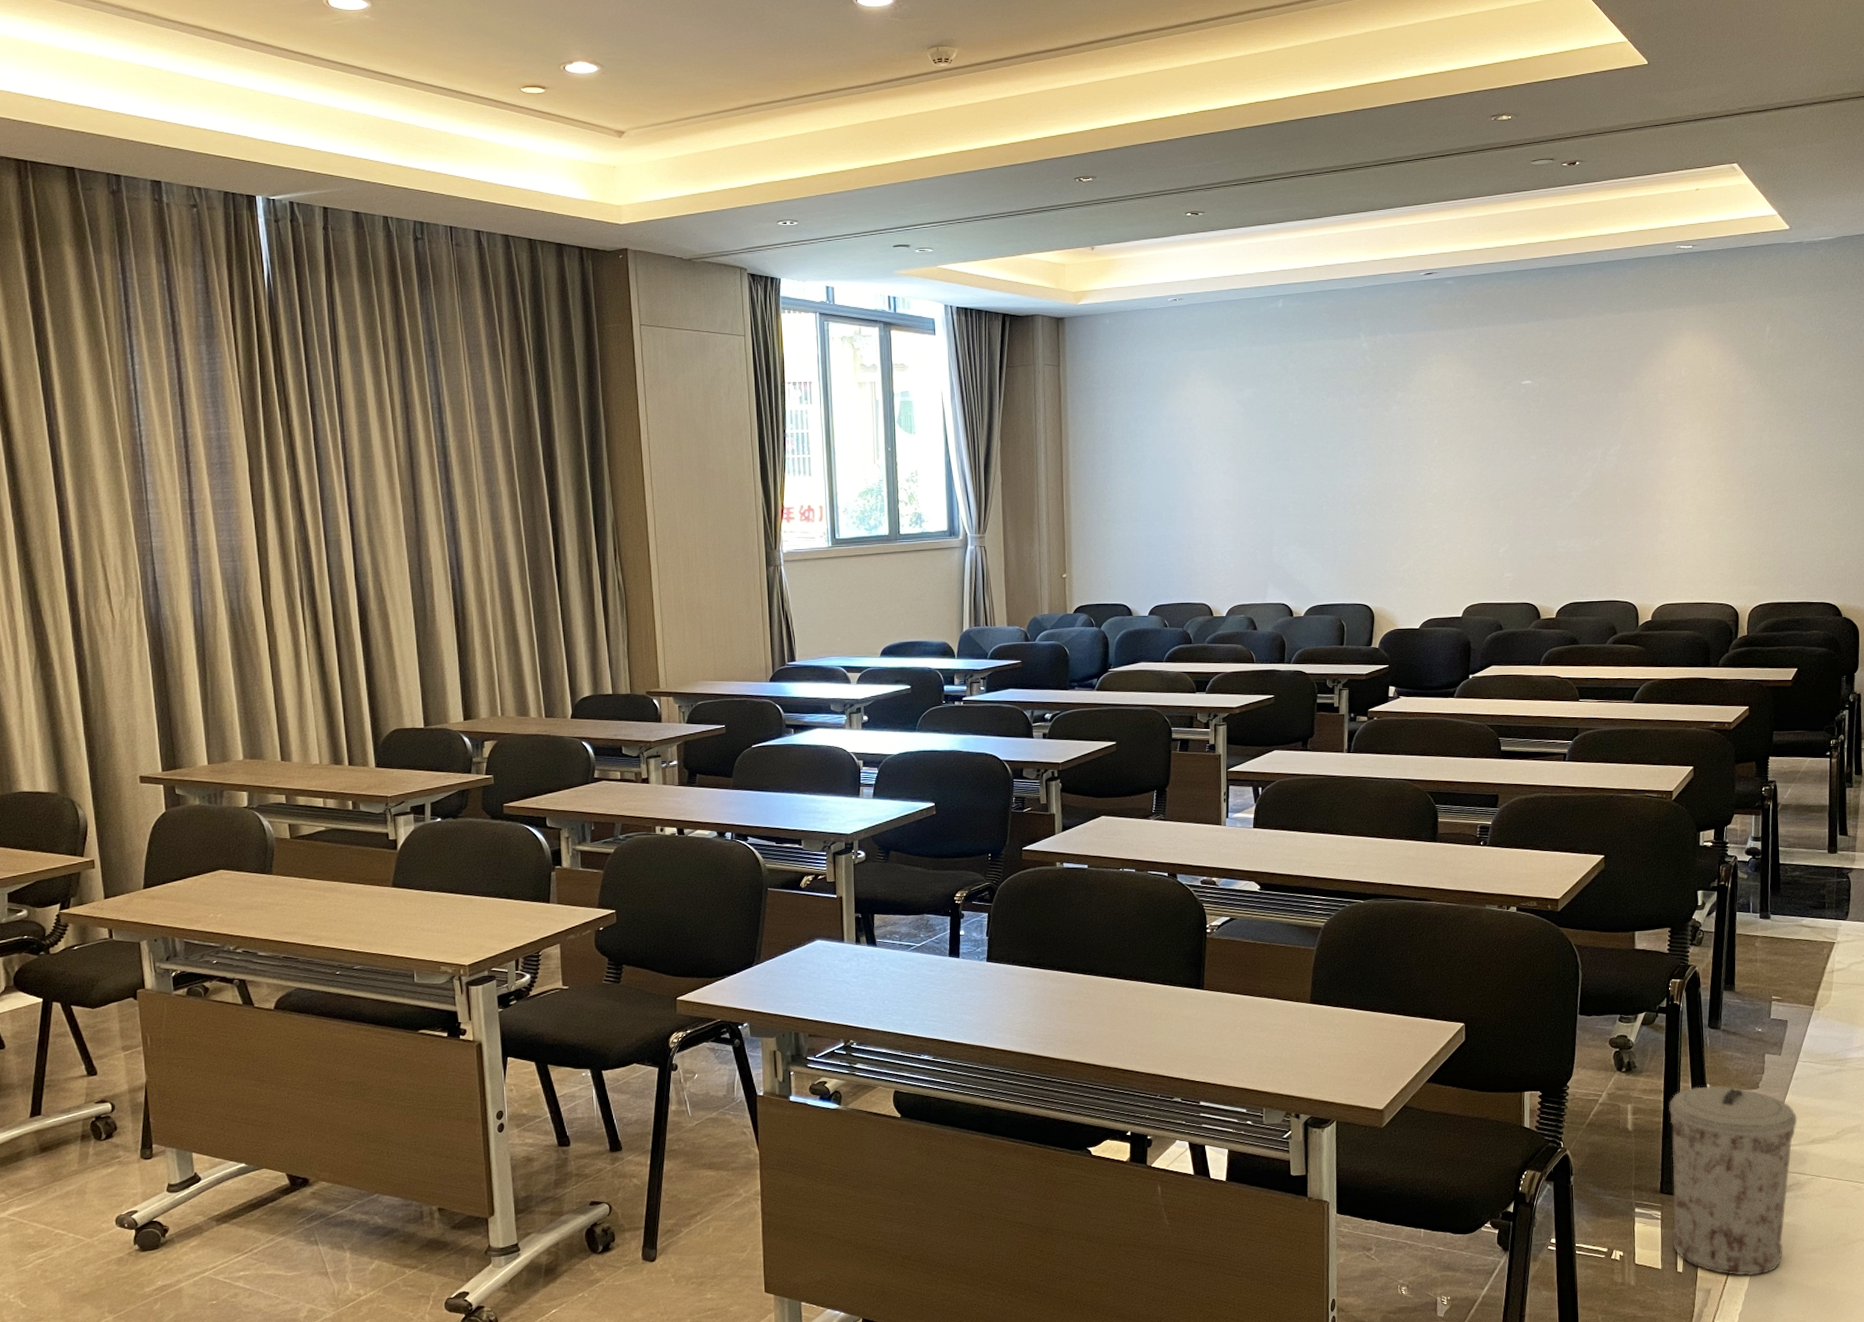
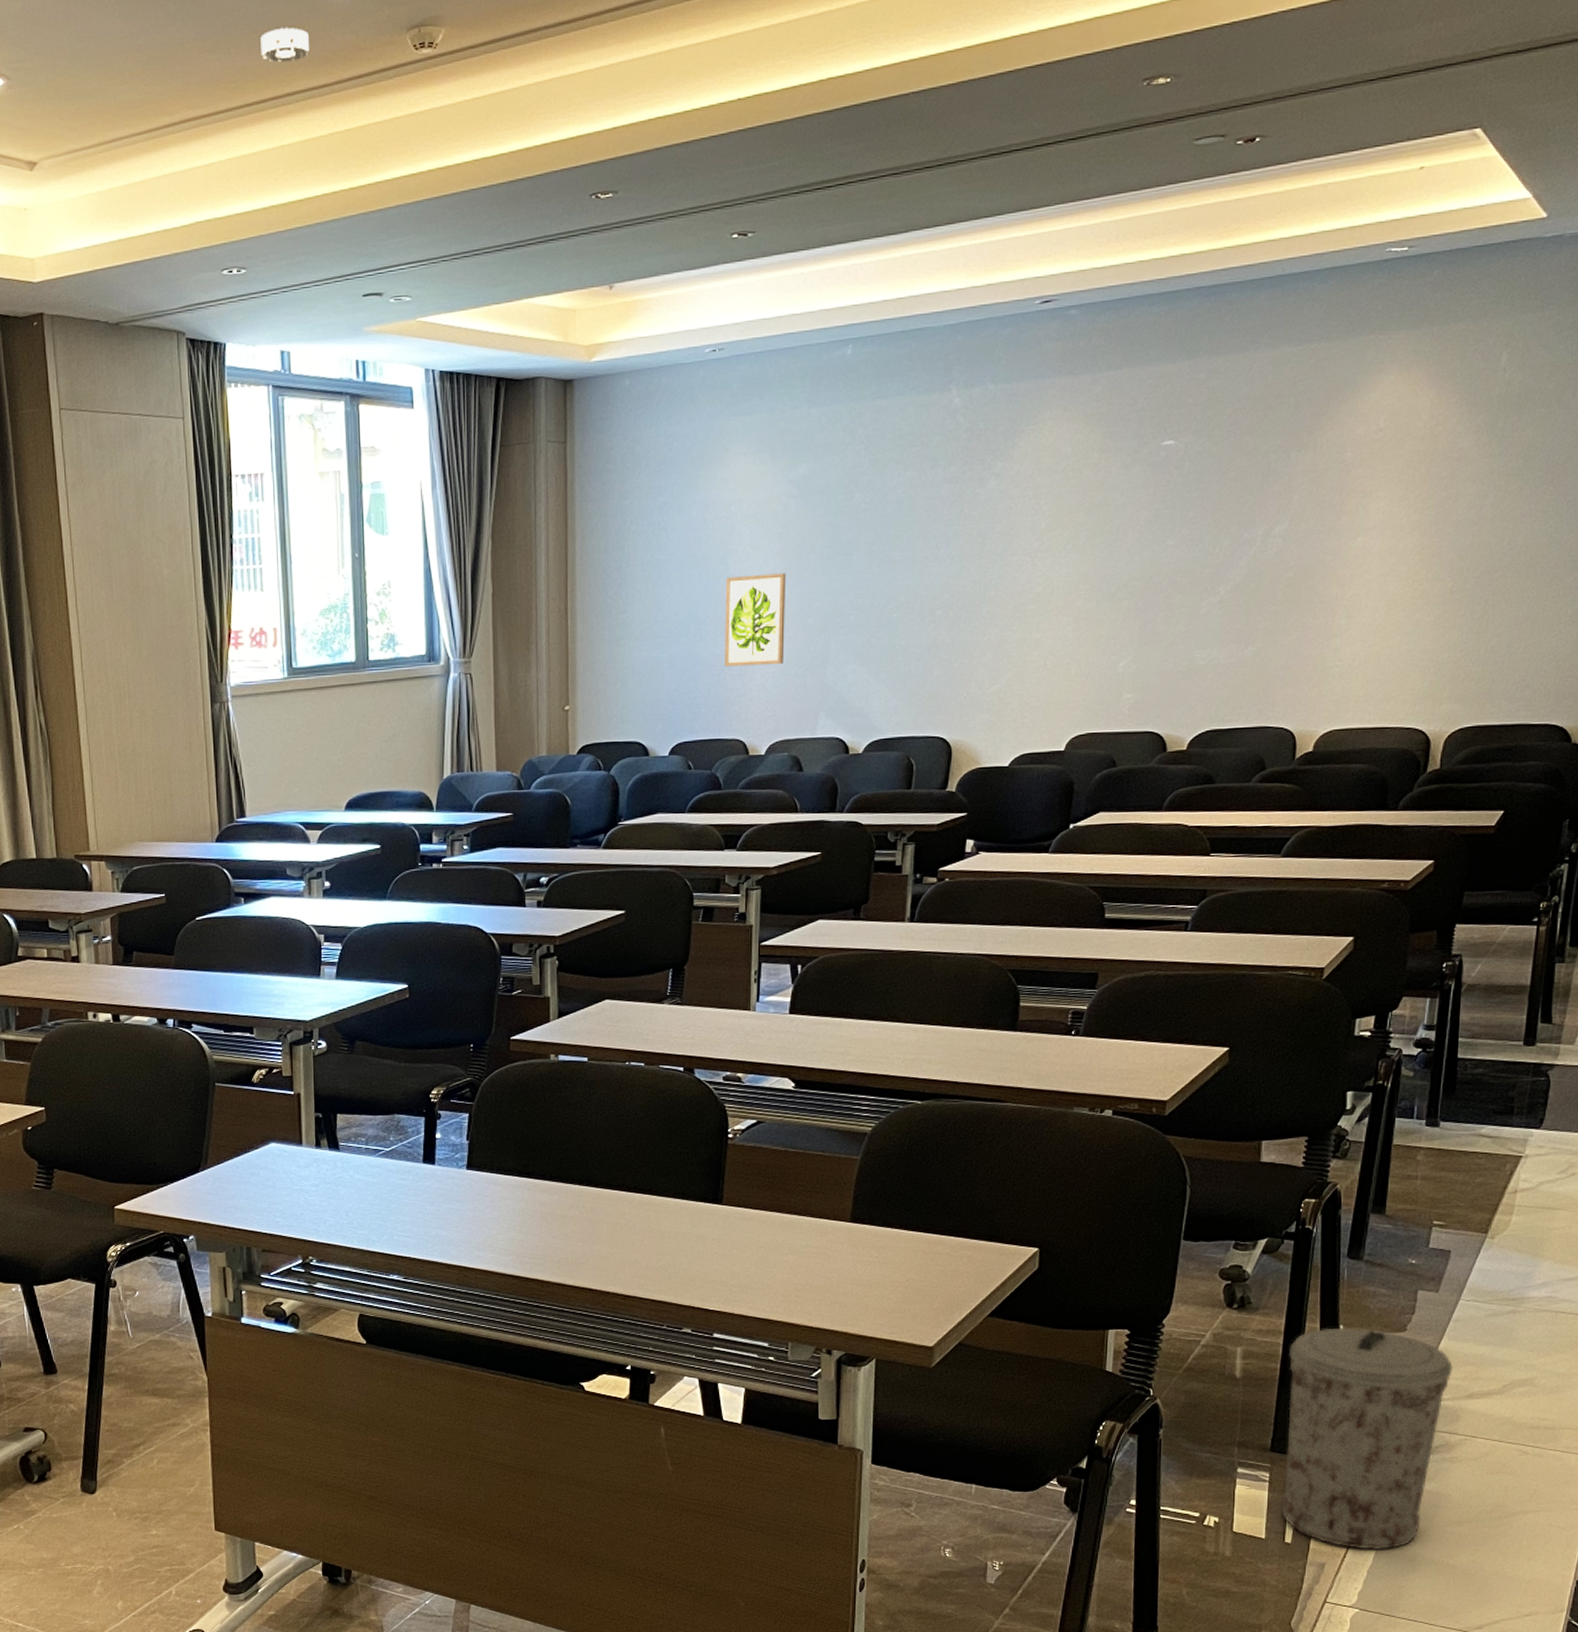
smoke detector: none [810,40,849,67] -> present [260,27,309,63]
wall art: none [1190,473,1239,546] -> present [724,573,786,667]

